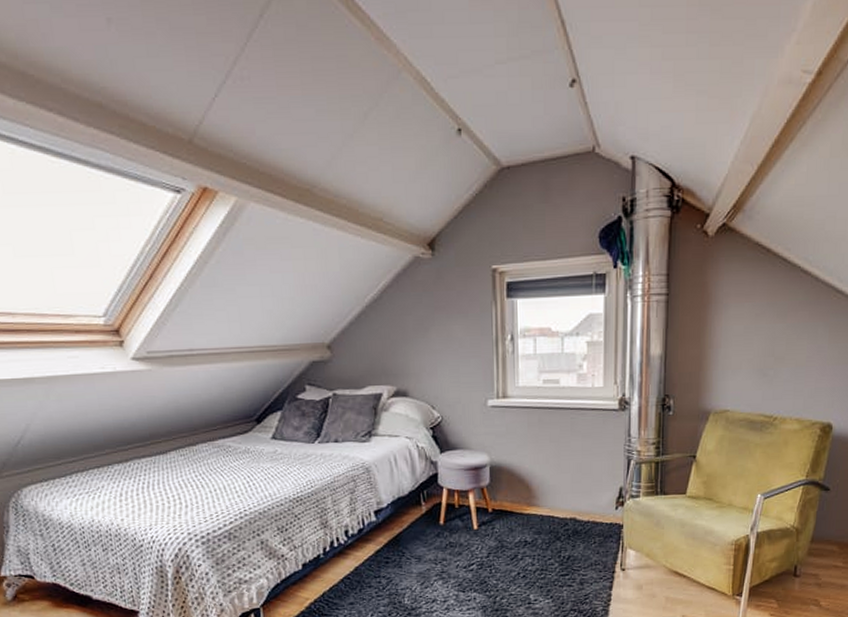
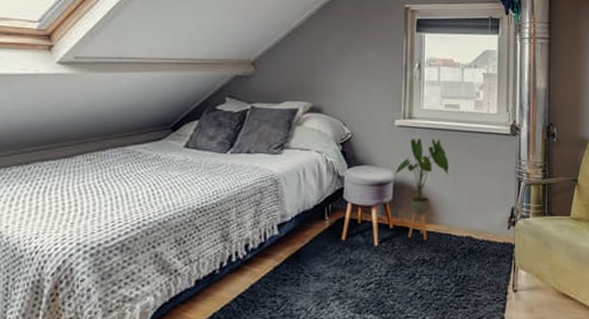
house plant: none [490,418,549,523] -> present [395,139,449,241]

